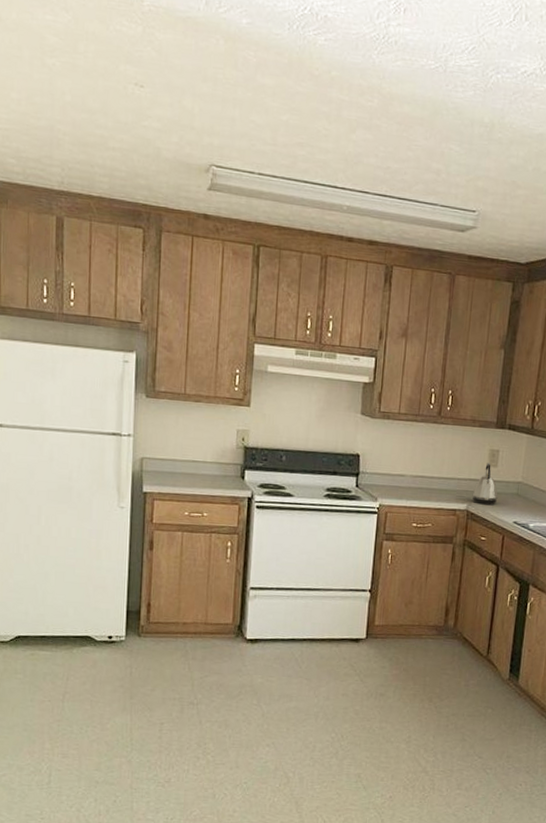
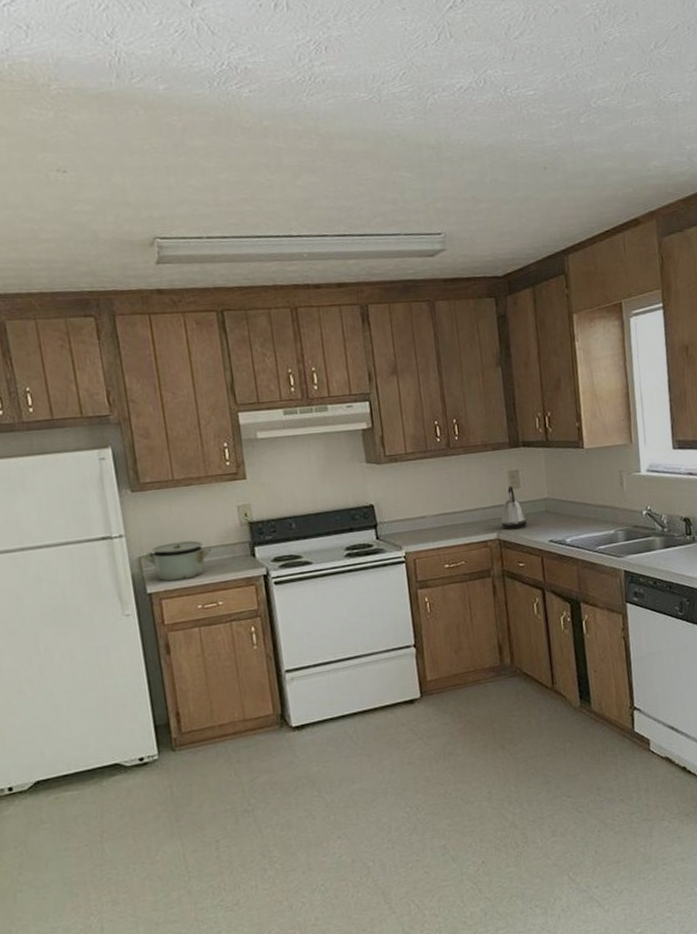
saucepan: none [145,450,207,487] -> present [143,540,212,582]

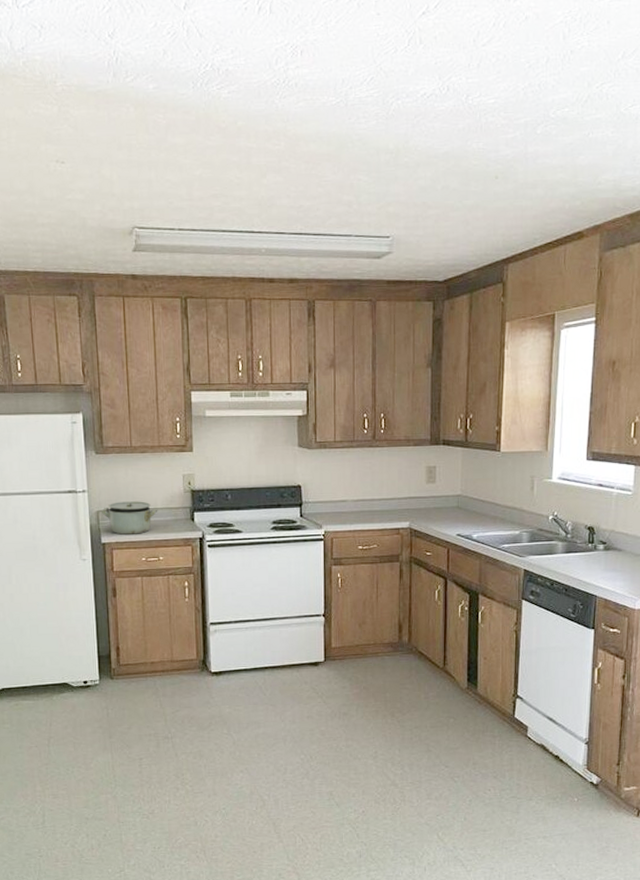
kettle: present [500,485,528,531] -> none [413,480,439,521]

